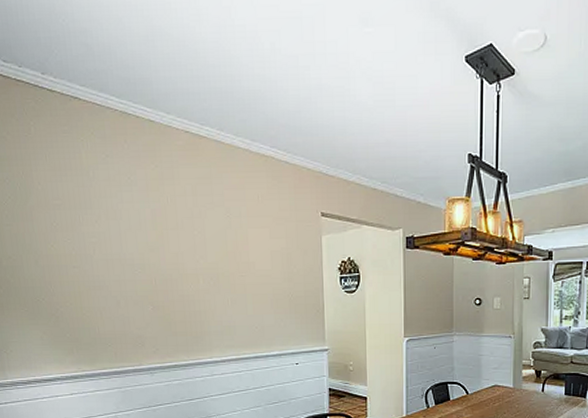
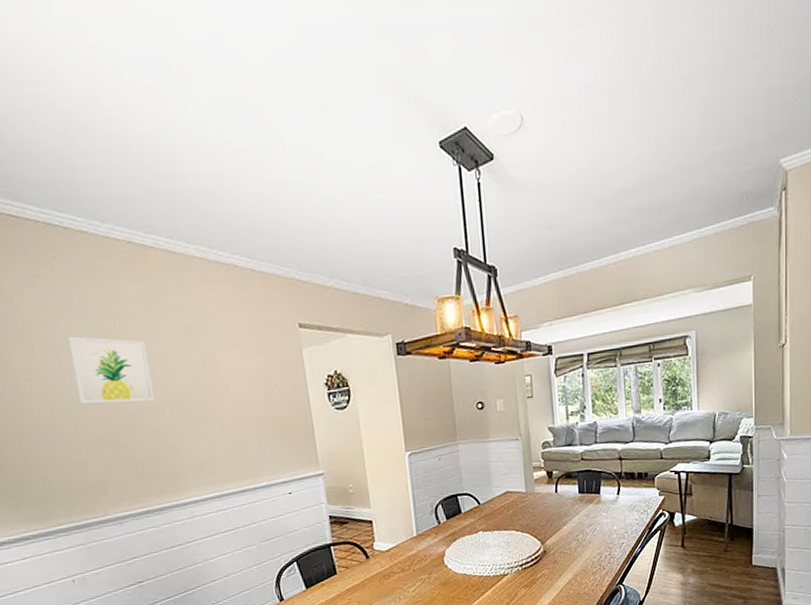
wall art: none [127,209,193,271] -> present [67,336,155,405]

